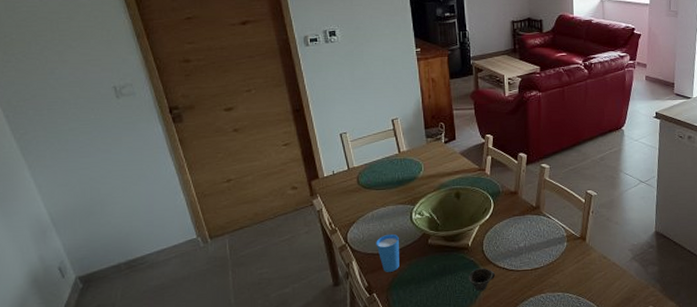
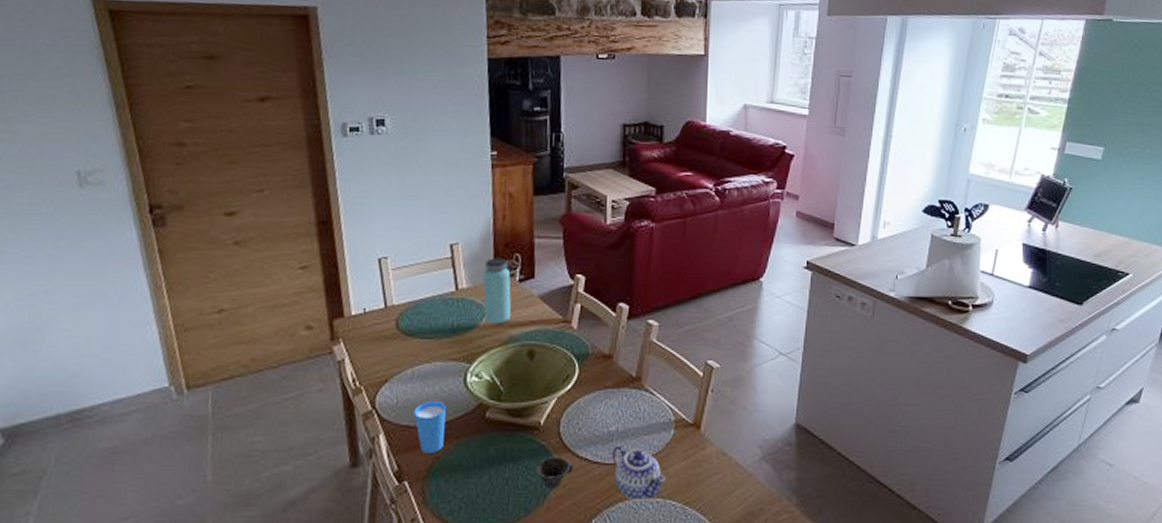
bottle: none [418,127,440,176] -> present [483,257,511,325]
teapot: none [522,255,563,296] -> present [611,444,666,501]

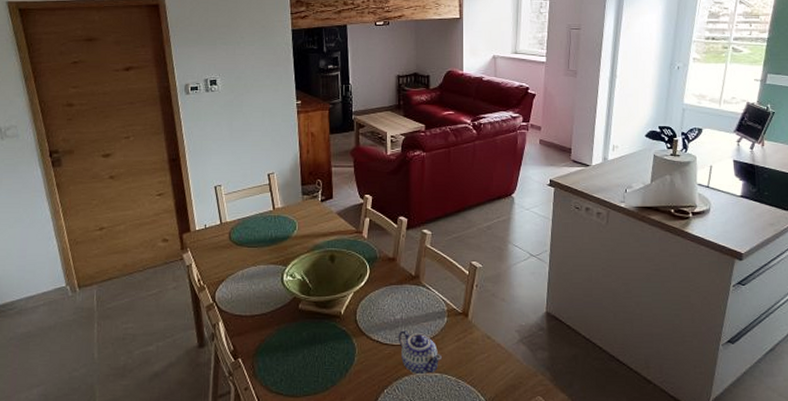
cup: present [413,400,446,453] -> none [244,295,268,336]
bottle: present [483,257,511,325] -> none [293,183,315,235]
cup: present [535,457,574,488] -> none [339,339,369,364]

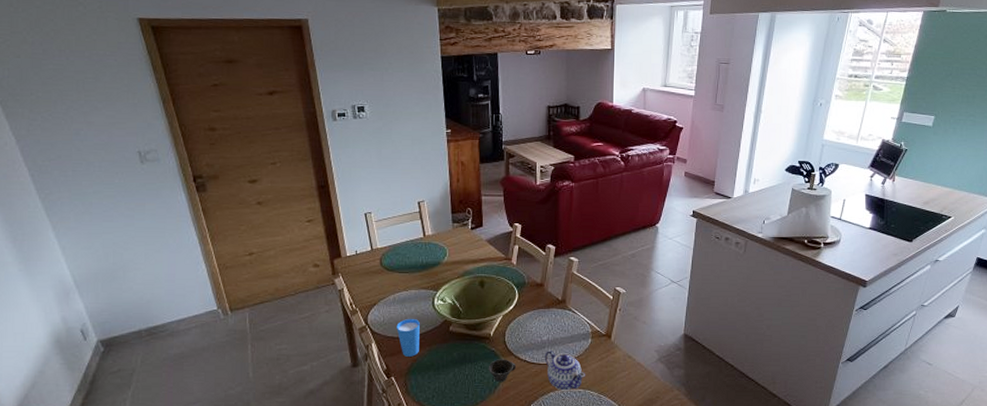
cup: none [244,295,268,336] -> present [396,318,420,357]
cup: none [339,339,369,364] -> present [488,359,517,382]

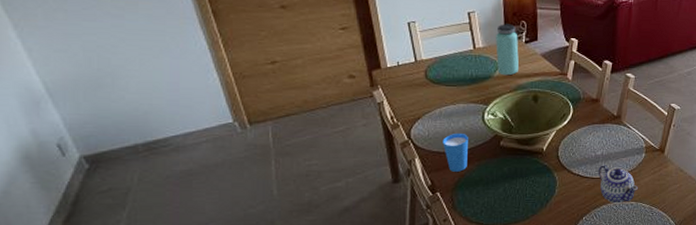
bottle: none [444,211,465,262] -> present [496,24,519,76]
cup: present [488,359,517,382] -> none [540,173,570,196]

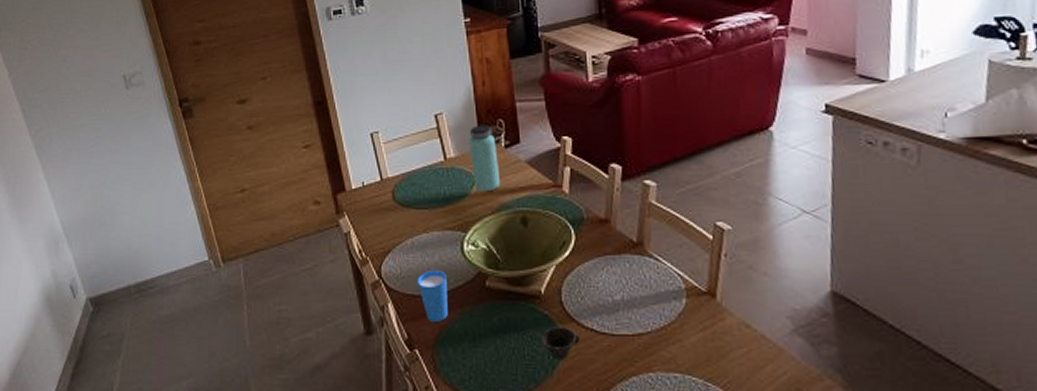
cup: none [540,173,570,196] -> present [541,327,581,359]
teapot: present [598,164,638,204] -> none [619,314,682,375]

